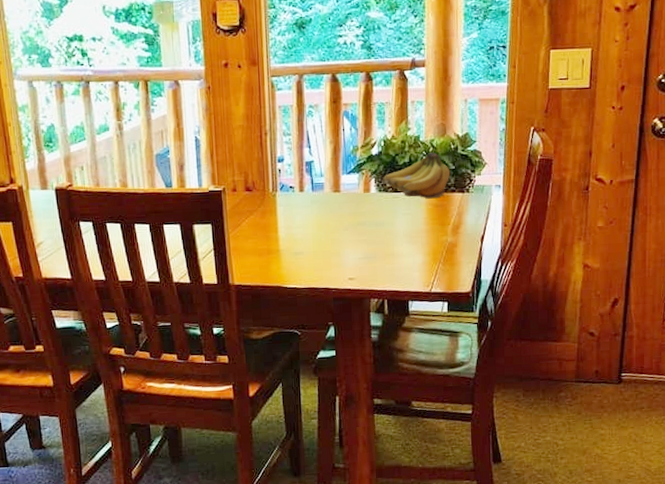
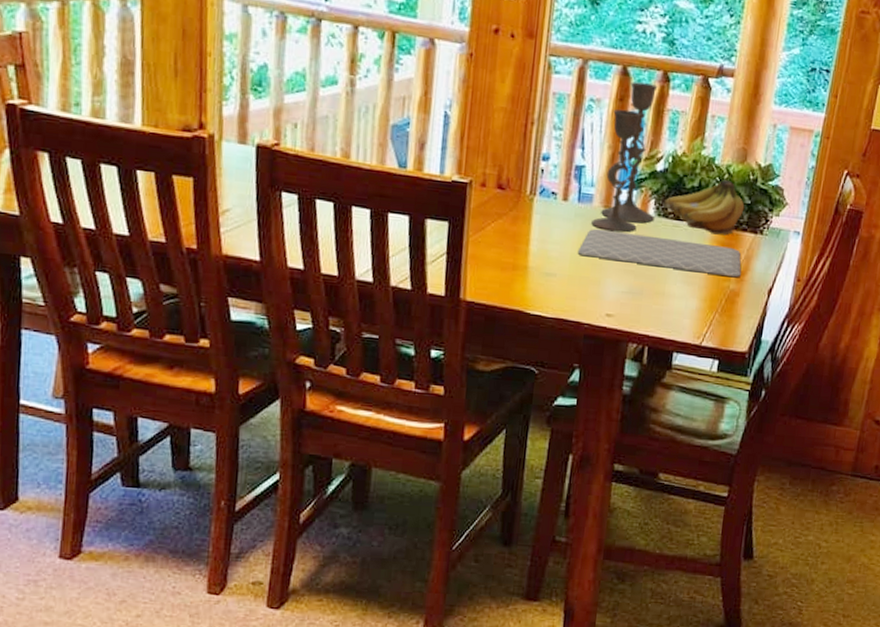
placemat: none [318,207,455,234] -> present [577,228,741,278]
candlestick: none [325,85,376,210] -> present [591,81,658,232]

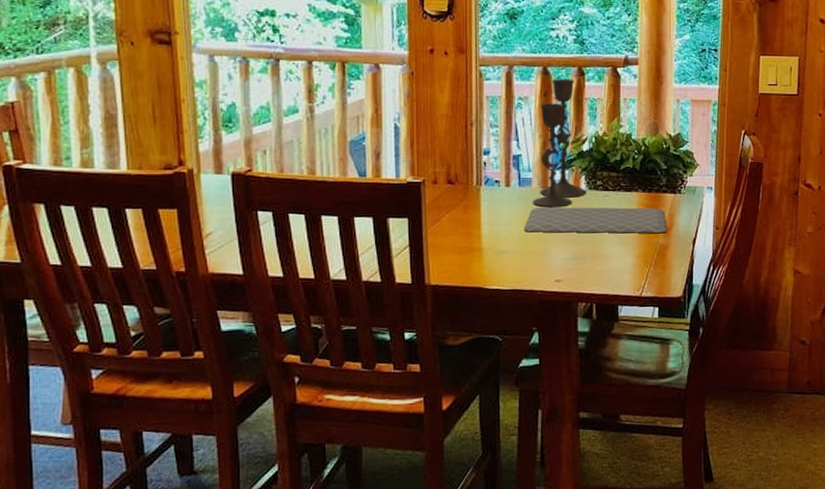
fruit: present [663,180,745,236] -> none [592,151,662,199]

